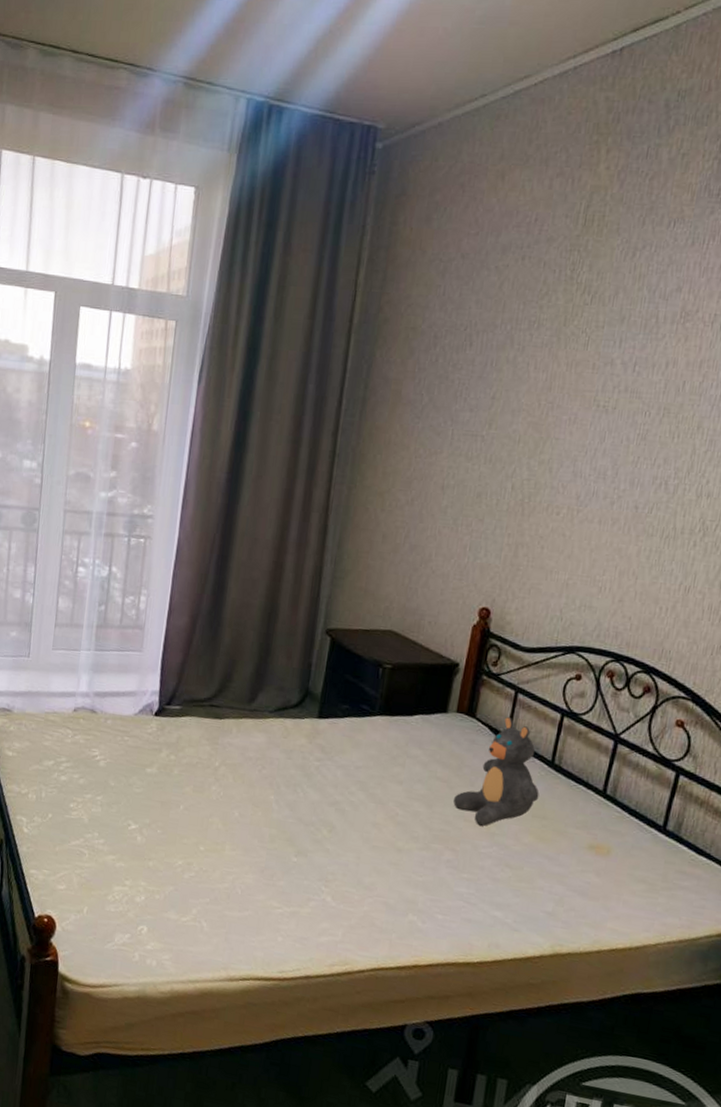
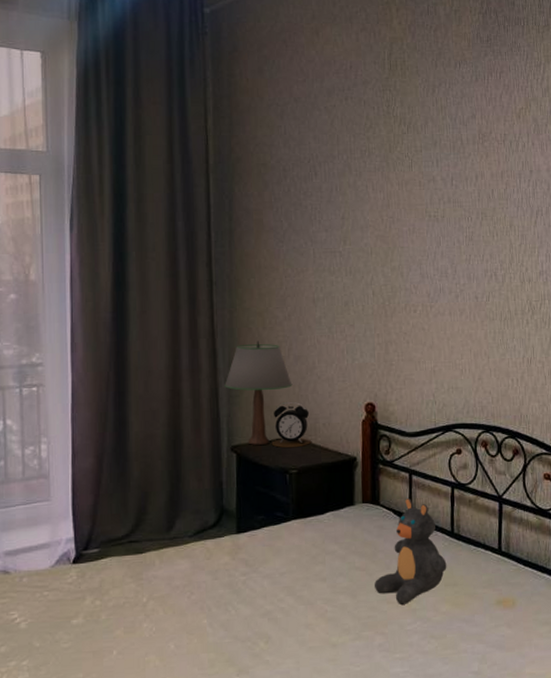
table lamp: none [330,523,403,634] -> present [224,341,293,446]
alarm clock: none [369,592,415,643] -> present [271,402,312,449]

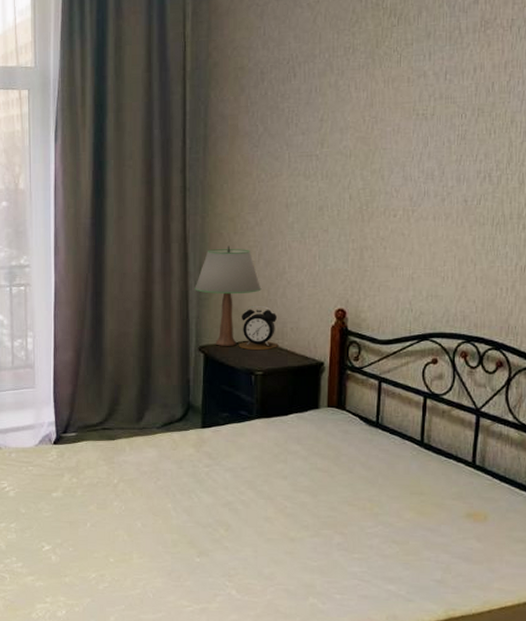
stuffed animal: present [375,497,447,605] -> none [336,404,414,508]

